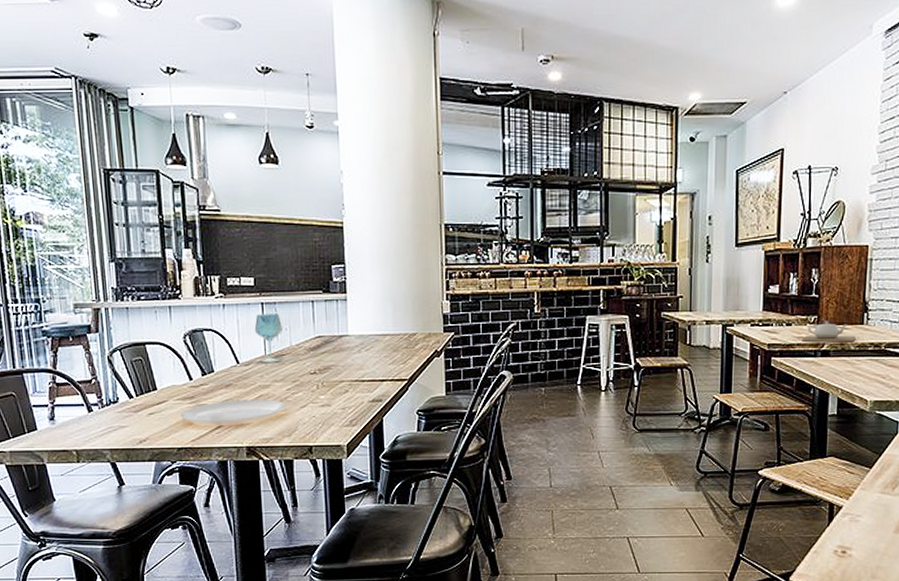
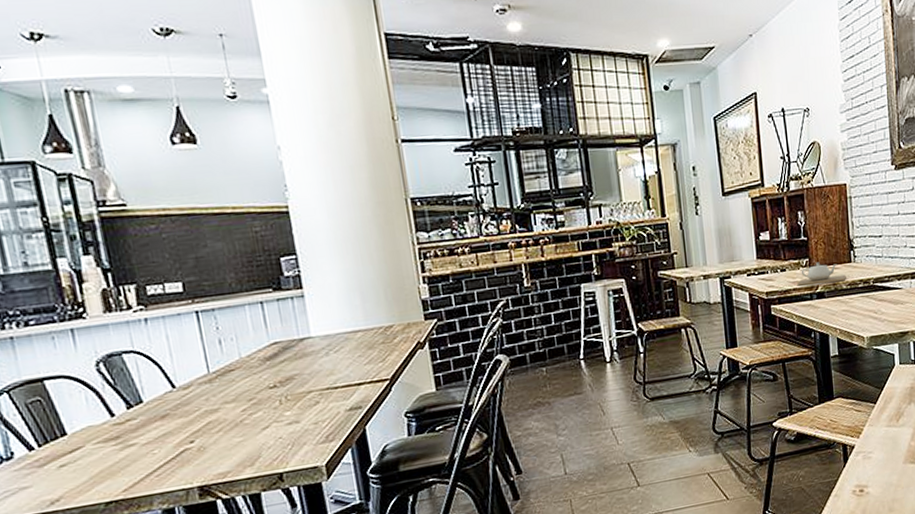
plate: present [180,399,286,427] -> none [103,425,243,471]
wine glass: present [254,313,282,363] -> none [190,322,232,383]

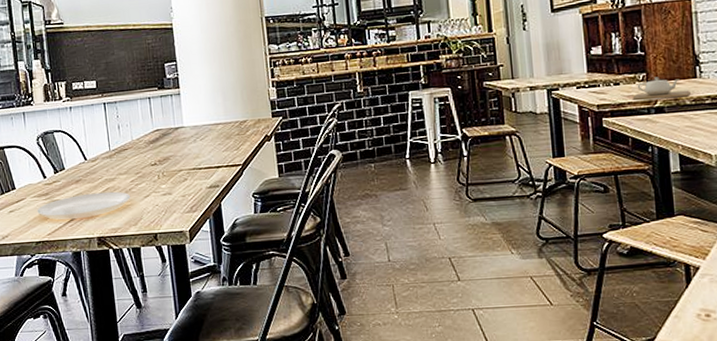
plate: none [103,425,243,471] -> present [37,191,131,221]

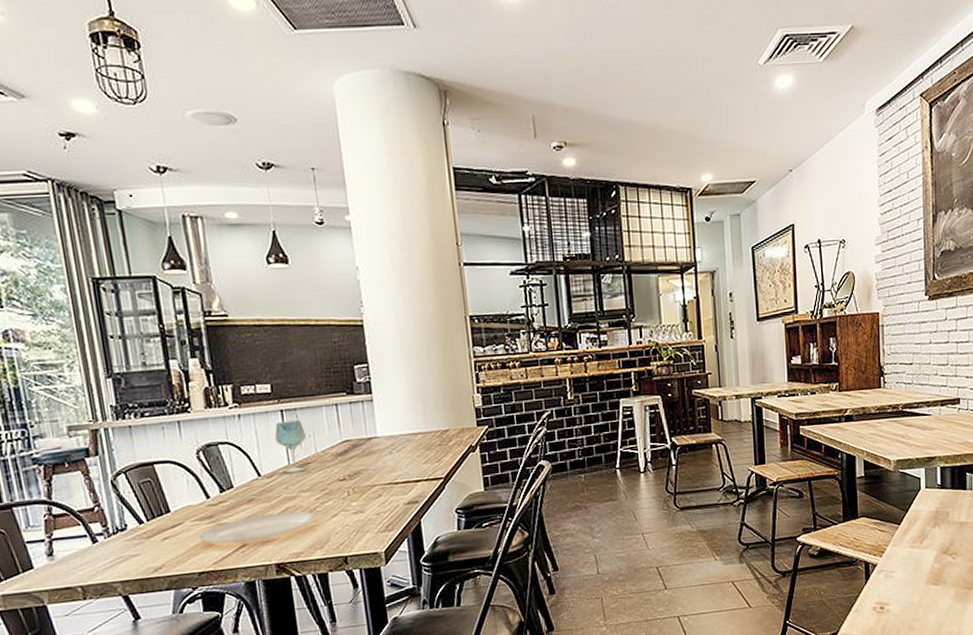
wine glass: none [98,111,125,158] -> present [274,420,308,473]
teapot: present [632,76,690,100] -> none [826,386,875,409]

